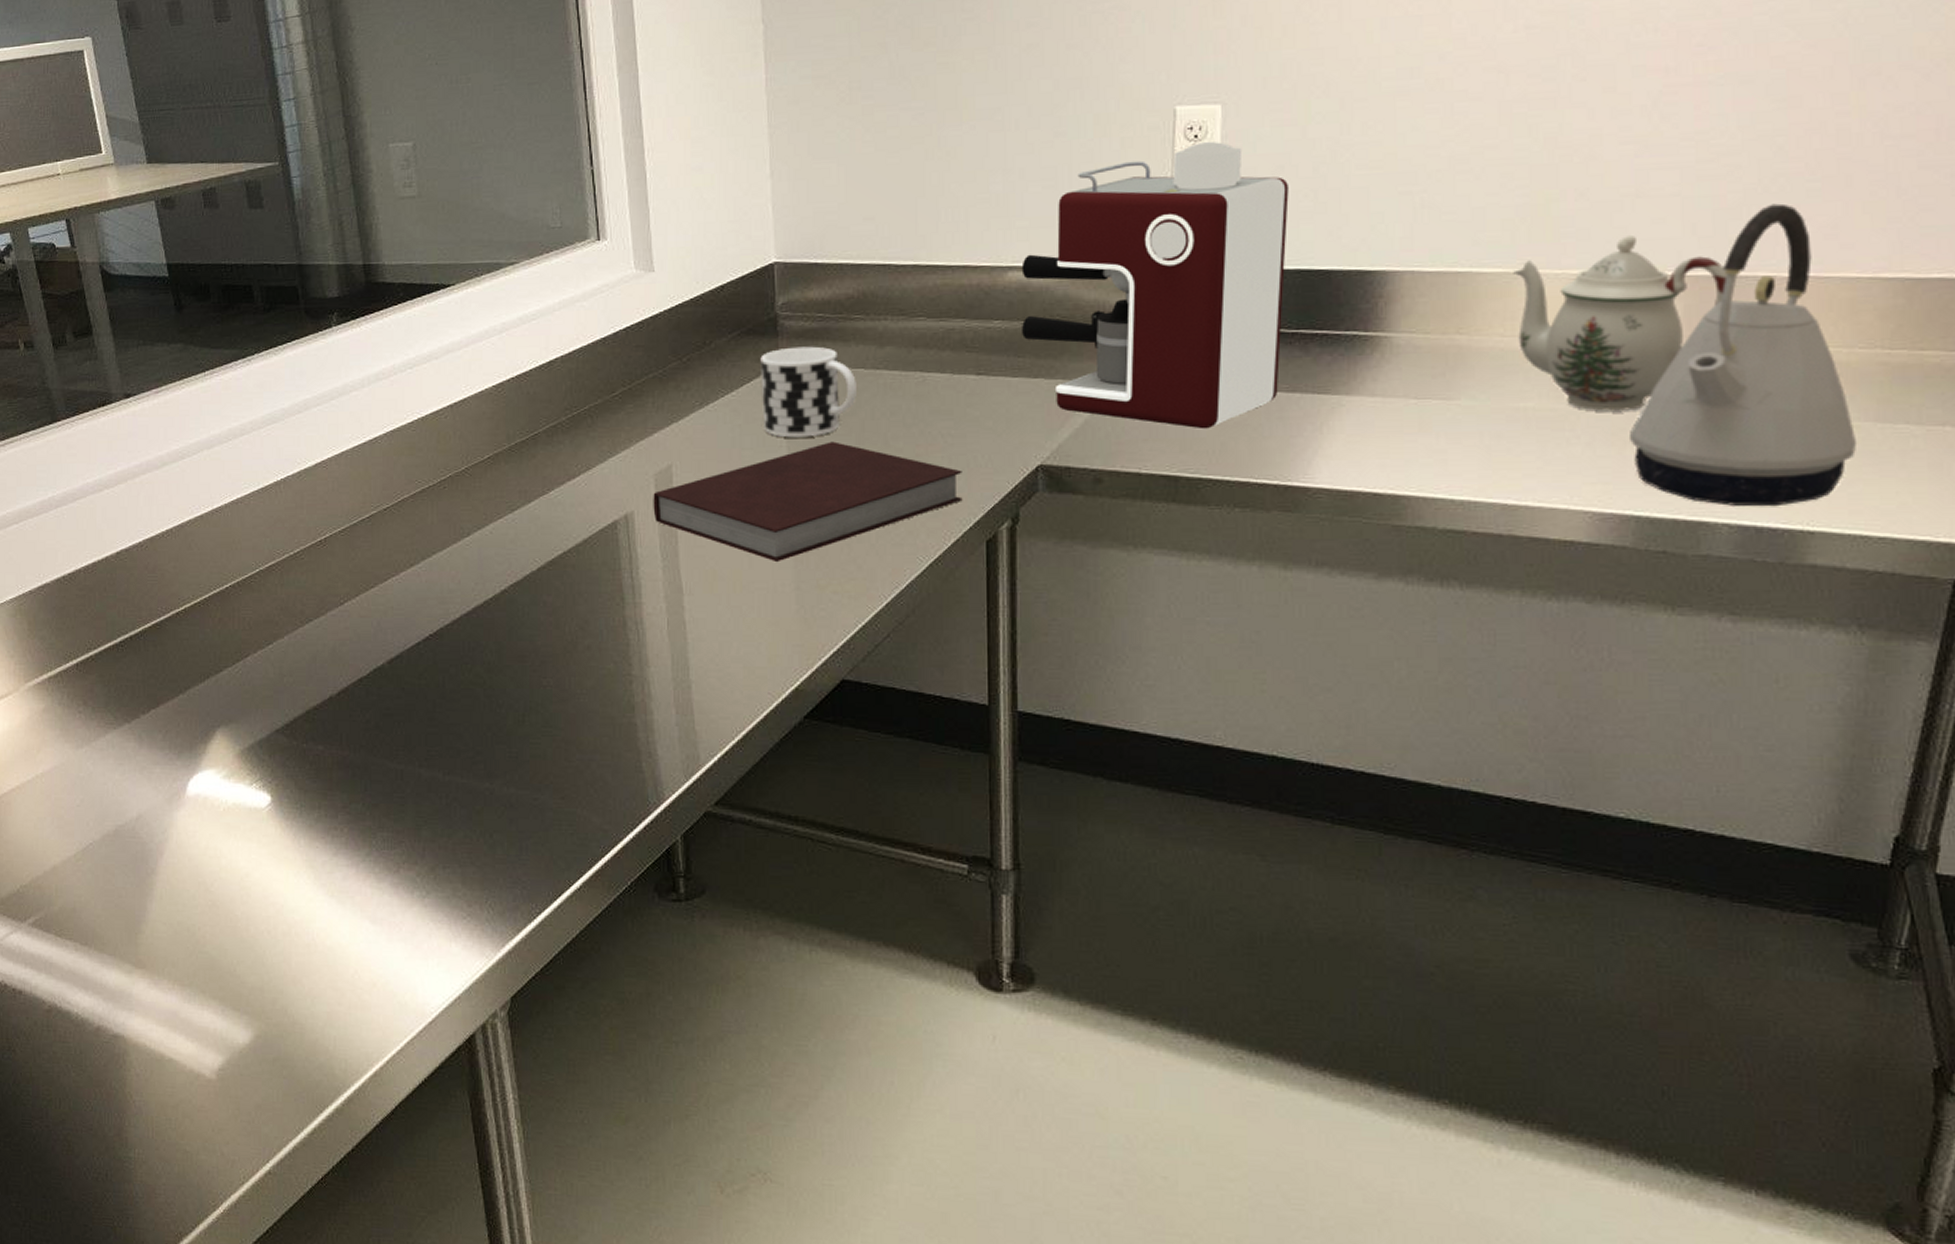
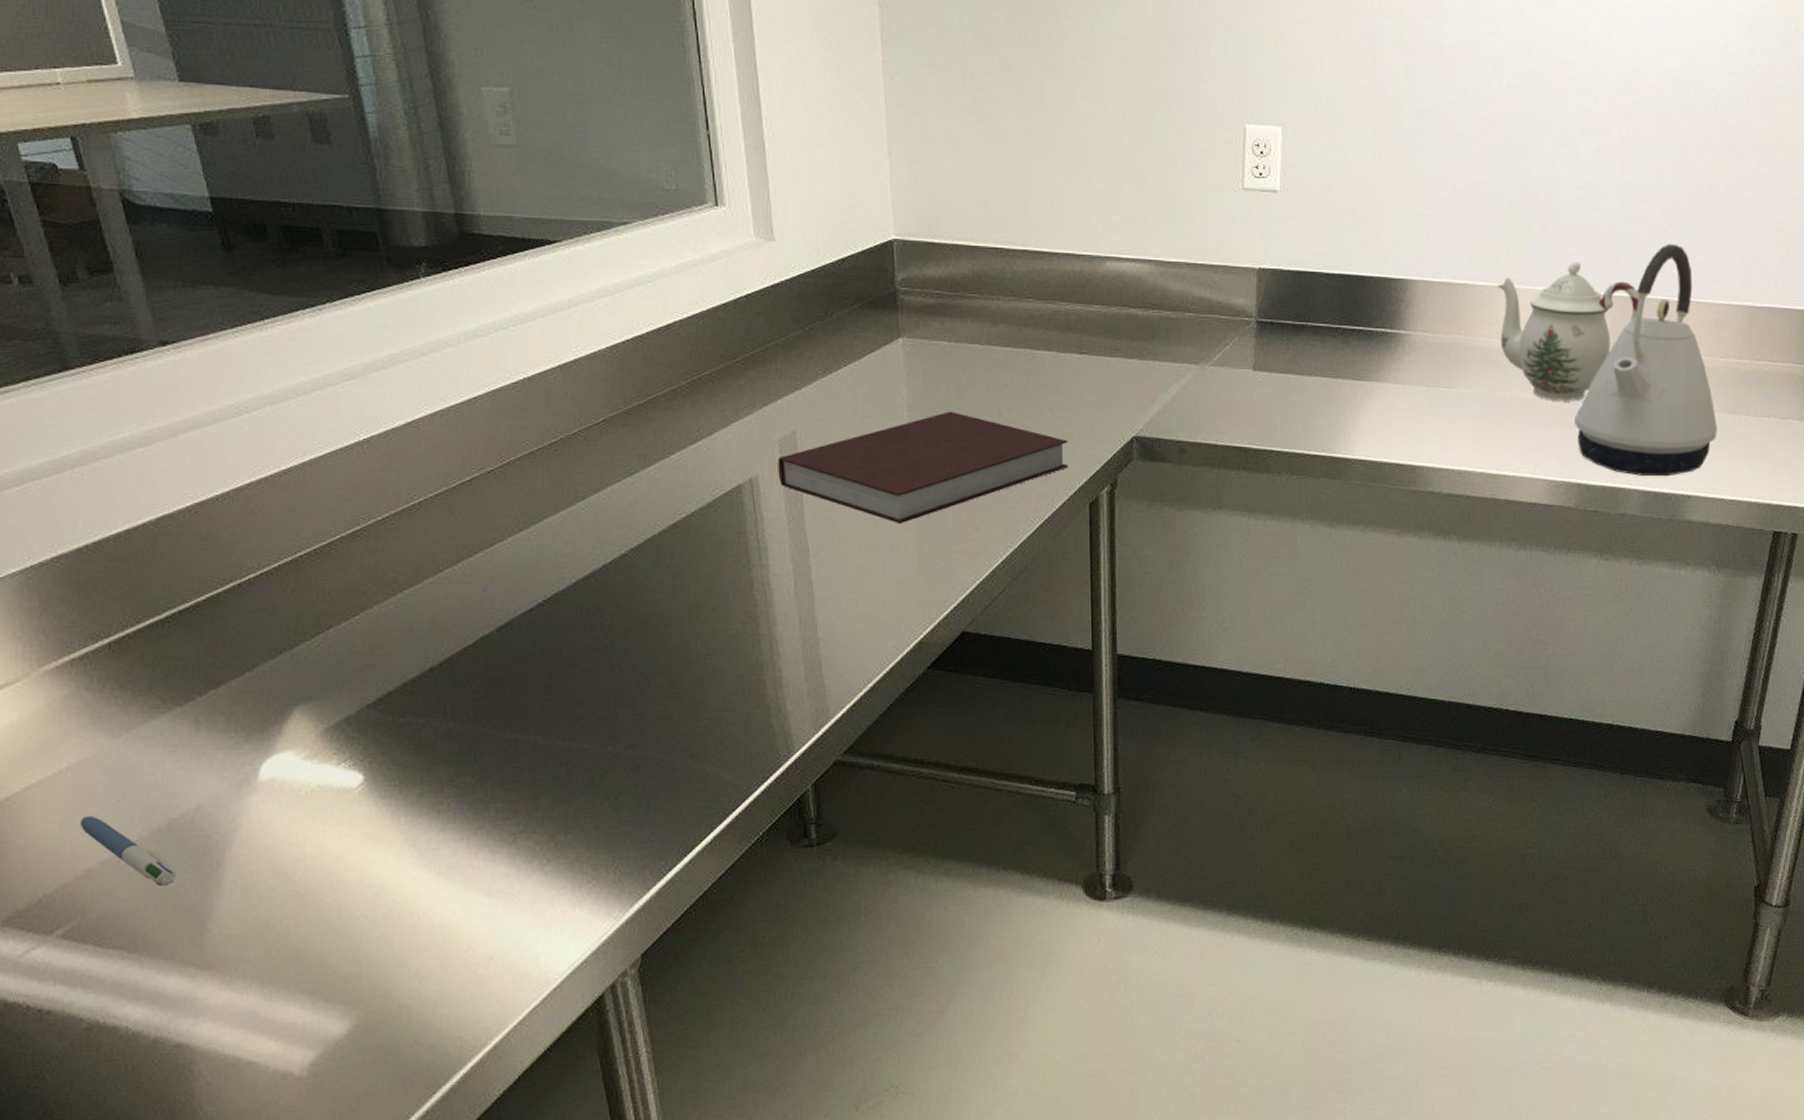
pen: none [50,817,120,888] -> present [81,815,177,887]
cup: present [760,346,857,438] -> none [881,321,972,407]
coffee maker: present [1021,142,1289,430] -> none [1117,159,1334,408]

